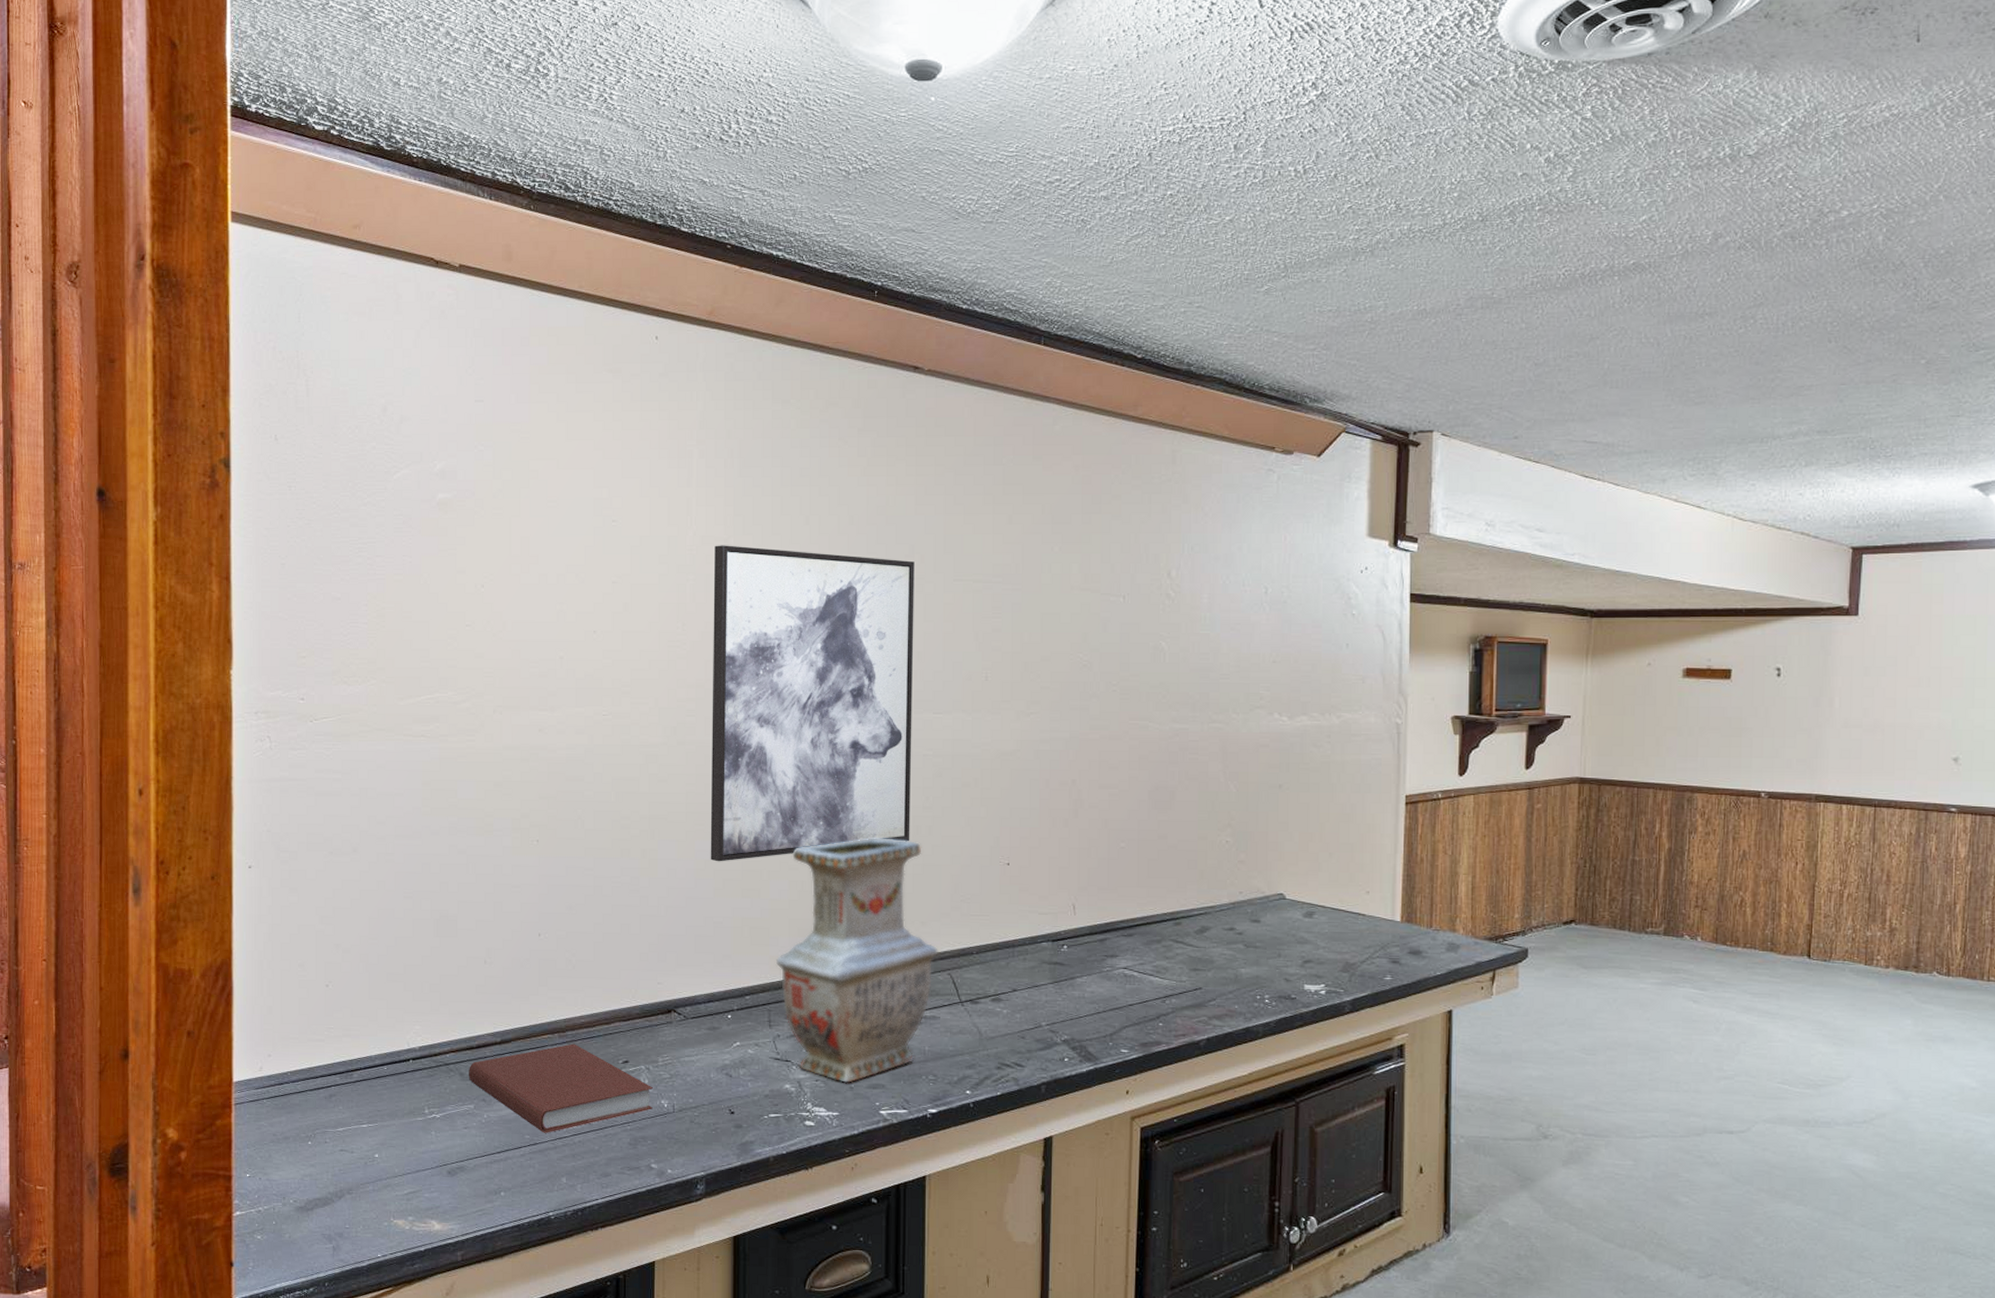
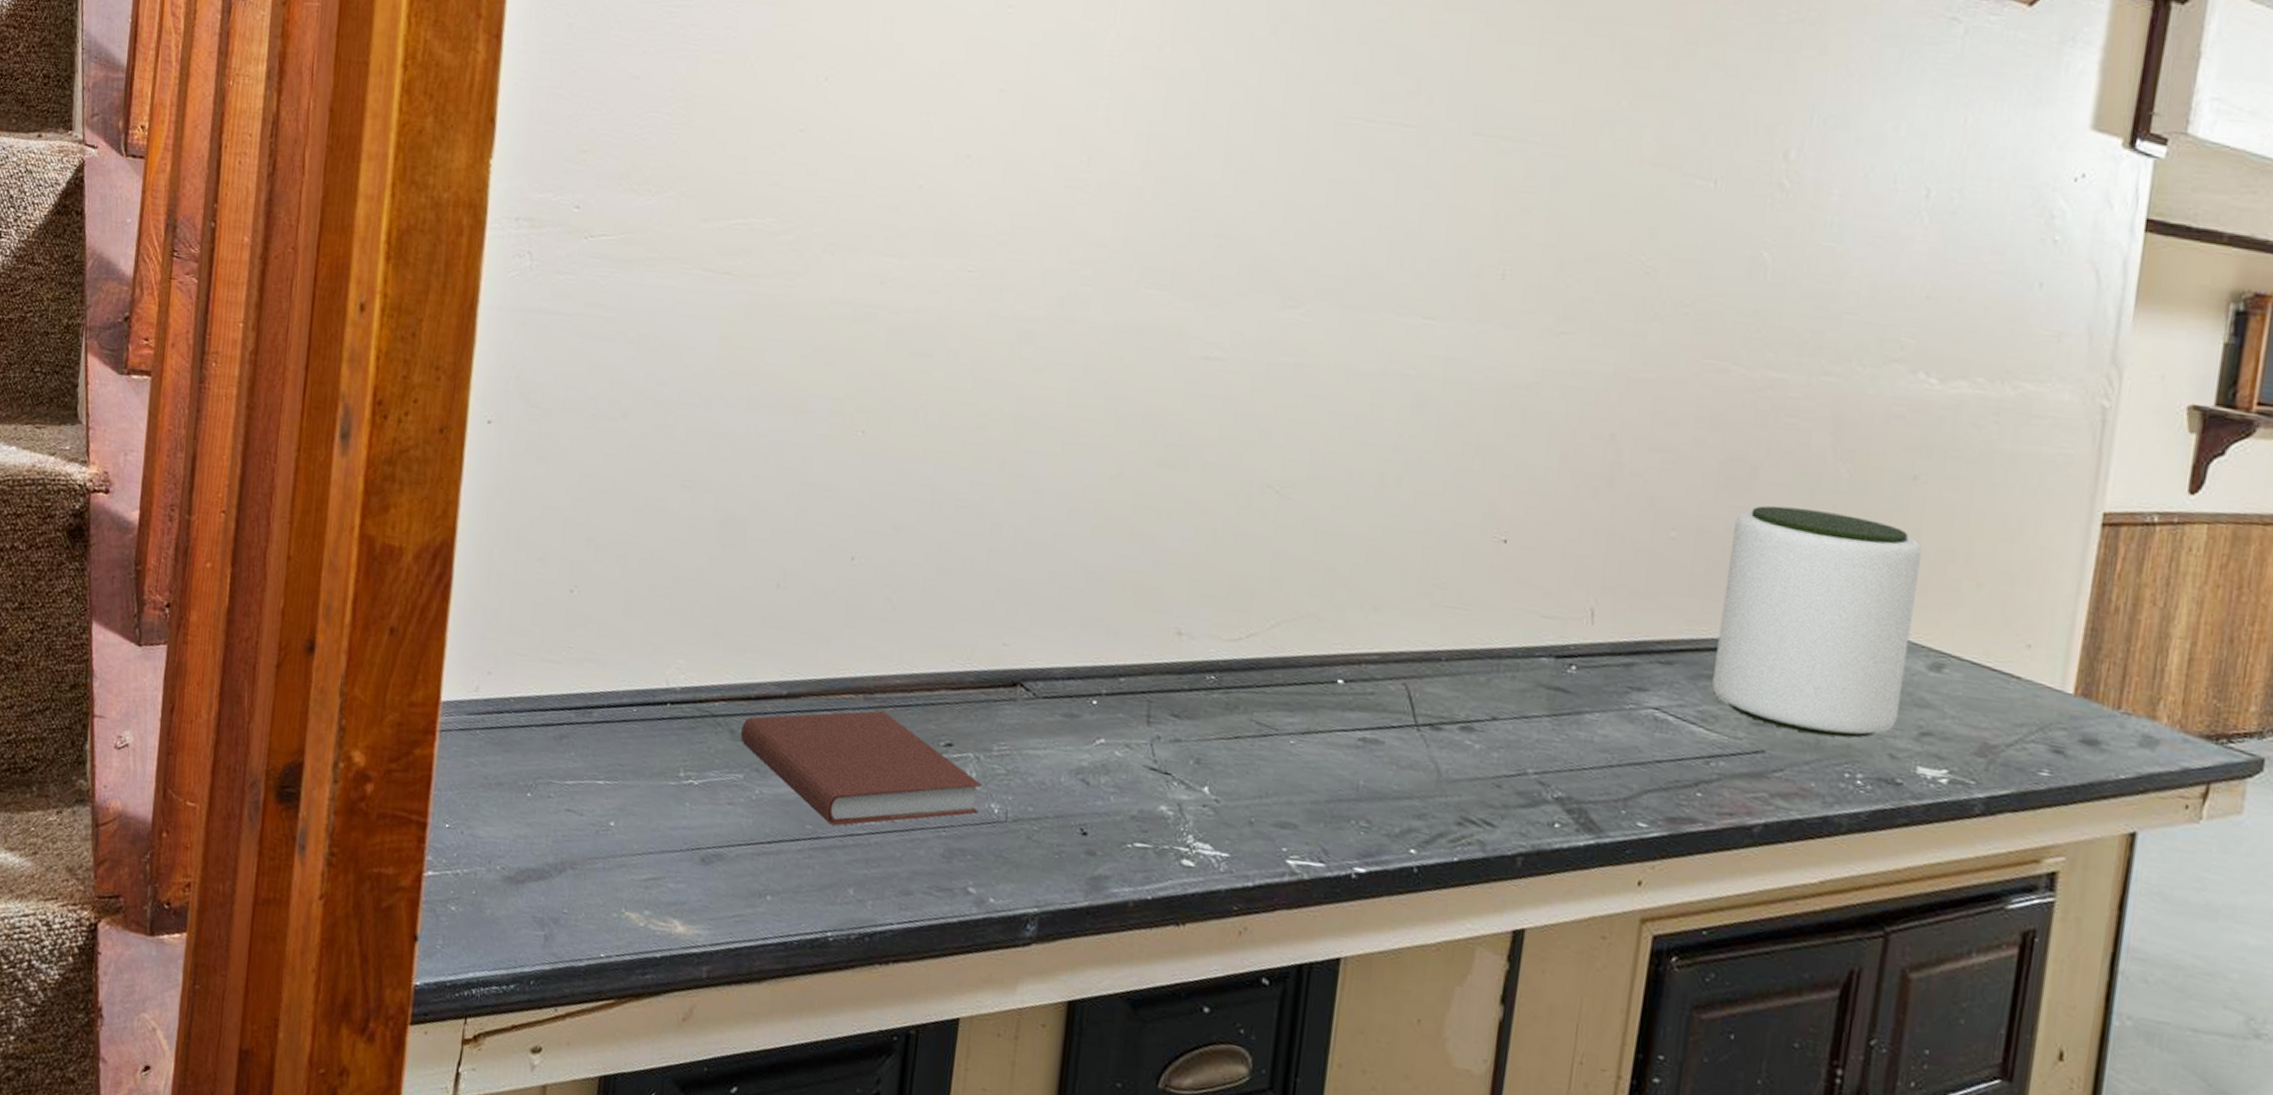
wall art: present [710,545,915,862] -> none [1091,53,1420,494]
vase: present [775,838,938,1083] -> none [1165,481,1393,816]
plant pot: none [1161,817,1291,972] -> present [1712,505,1923,738]

